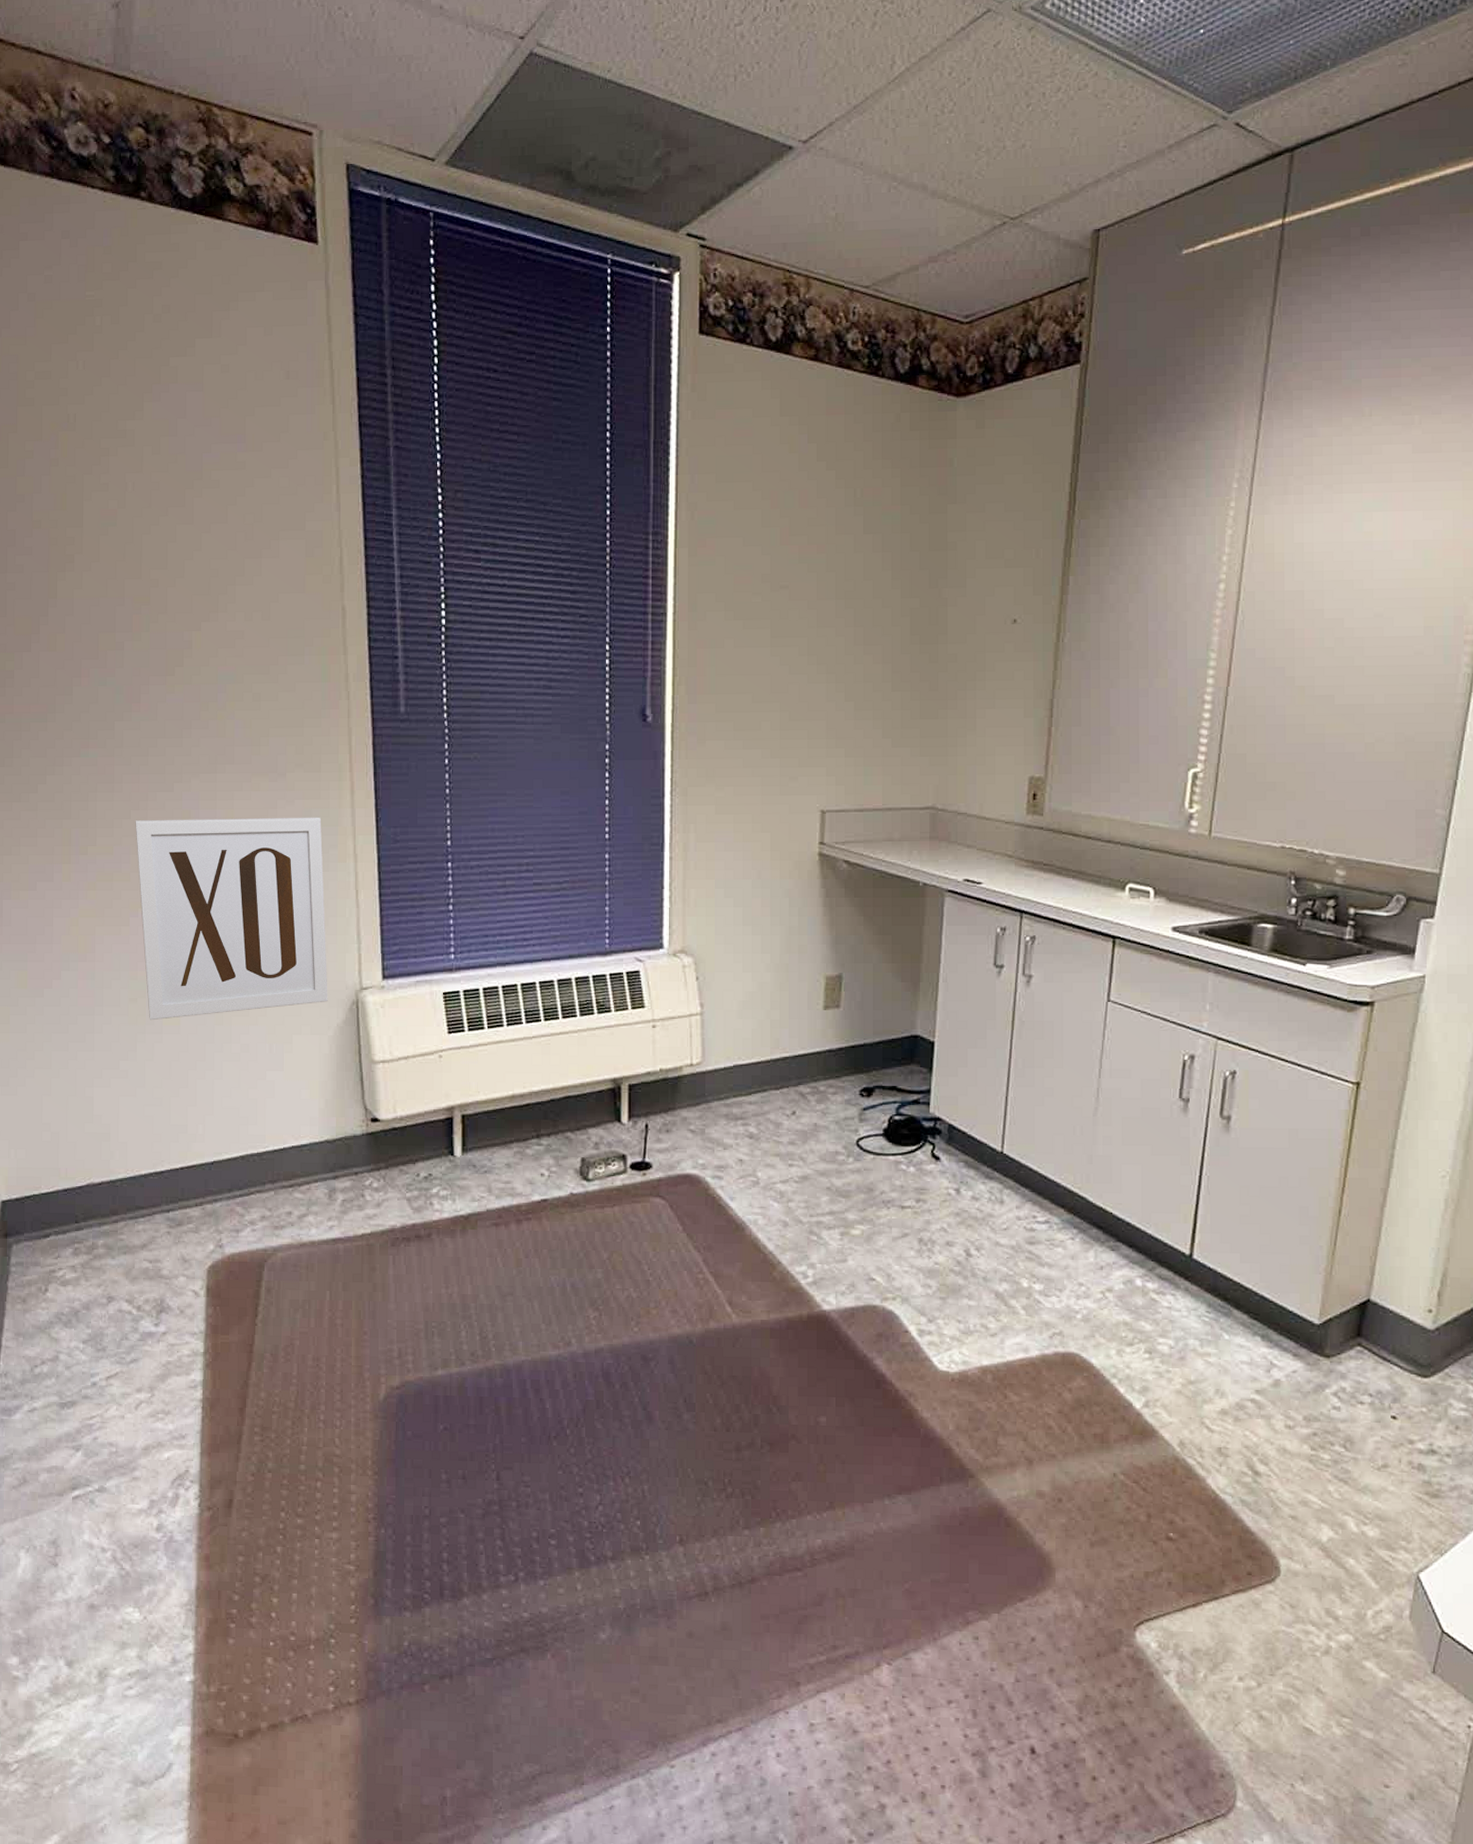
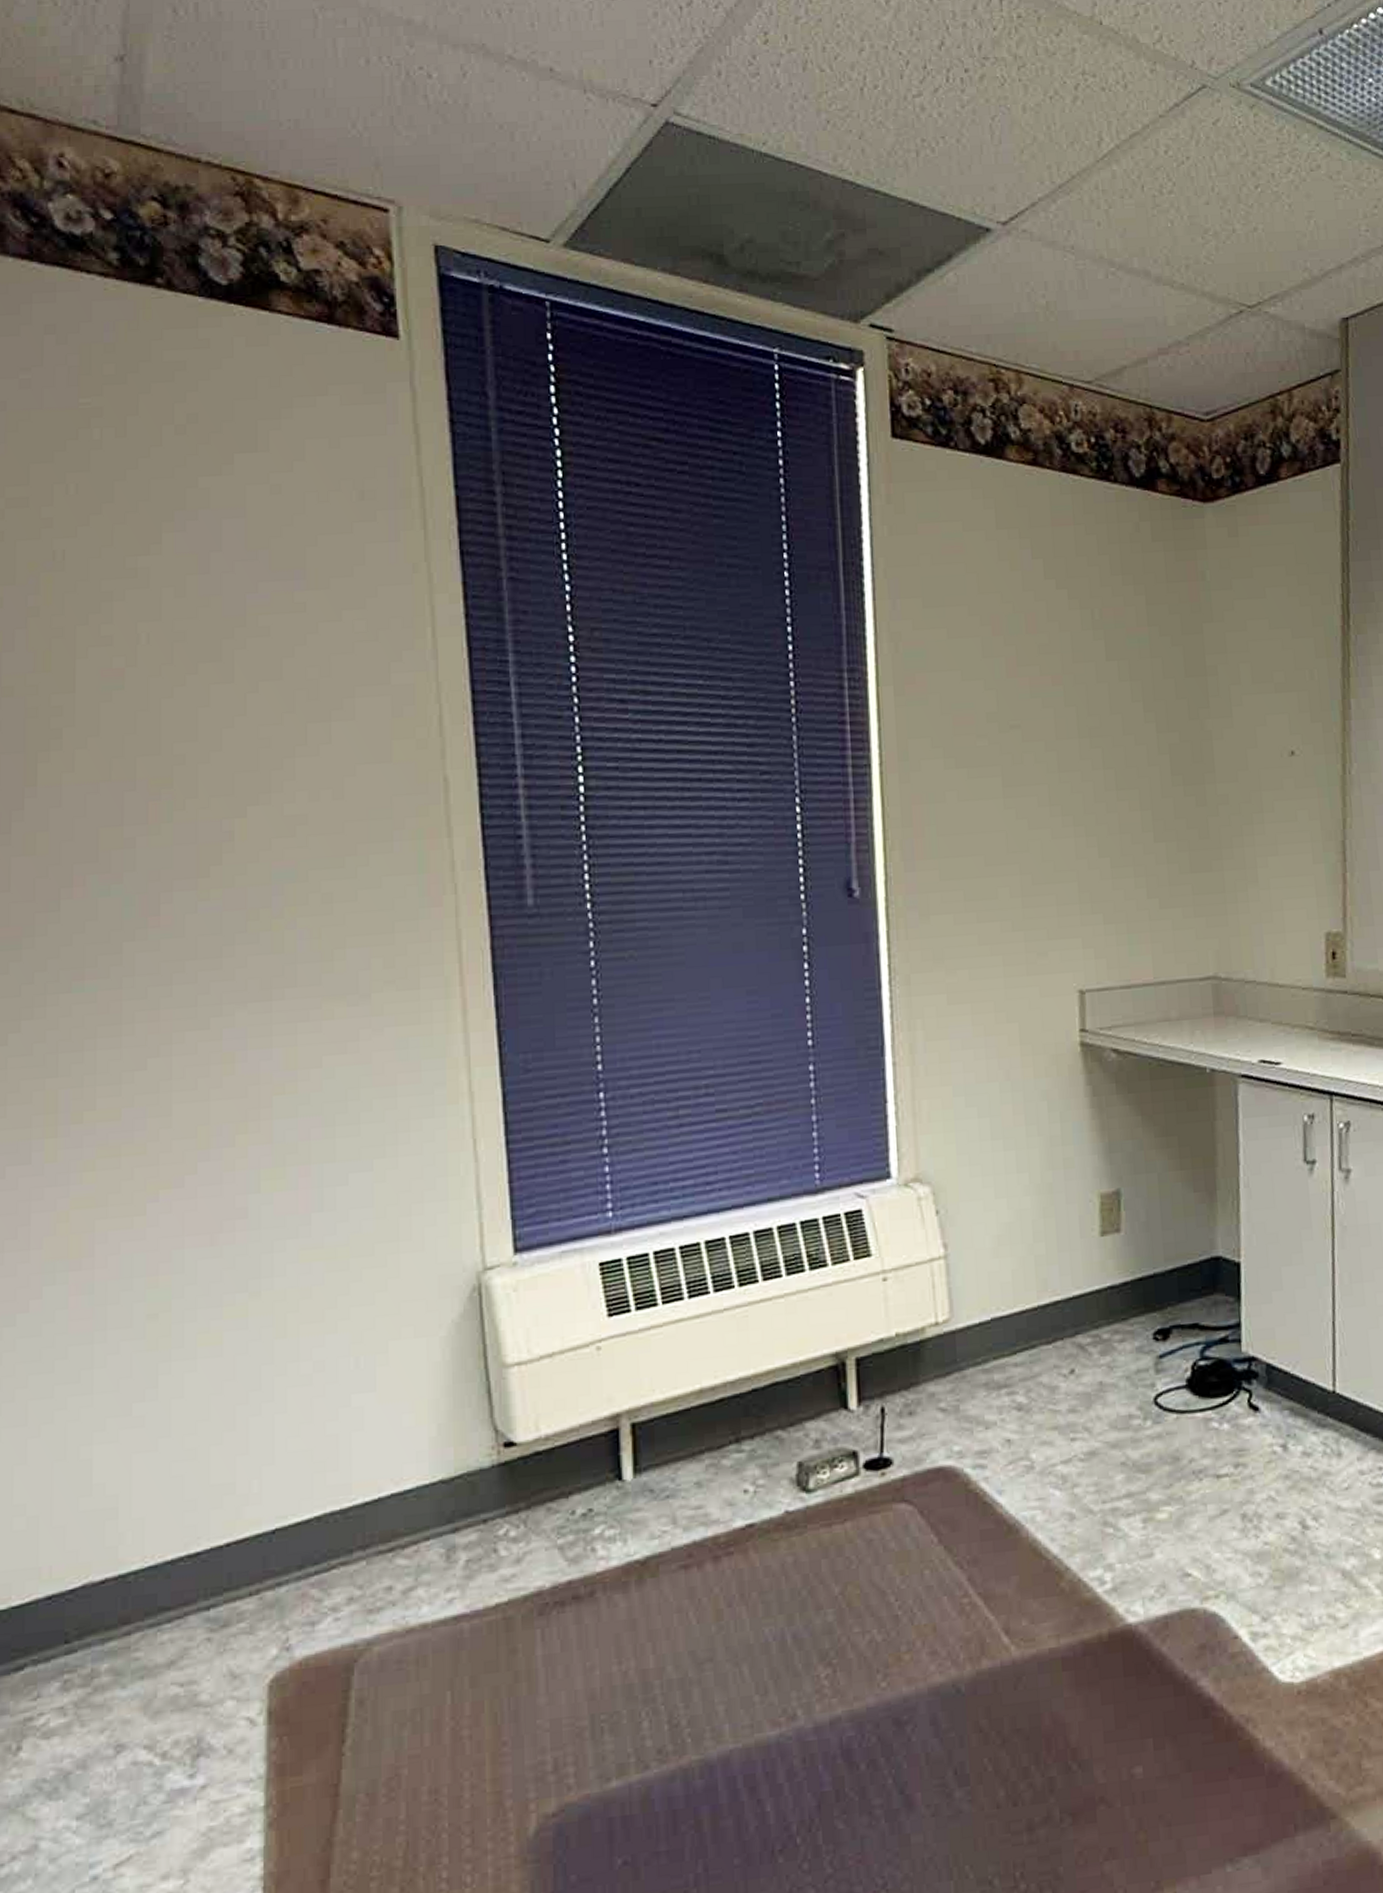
wall art: present [135,817,328,1021] -> none [153,1047,438,1343]

